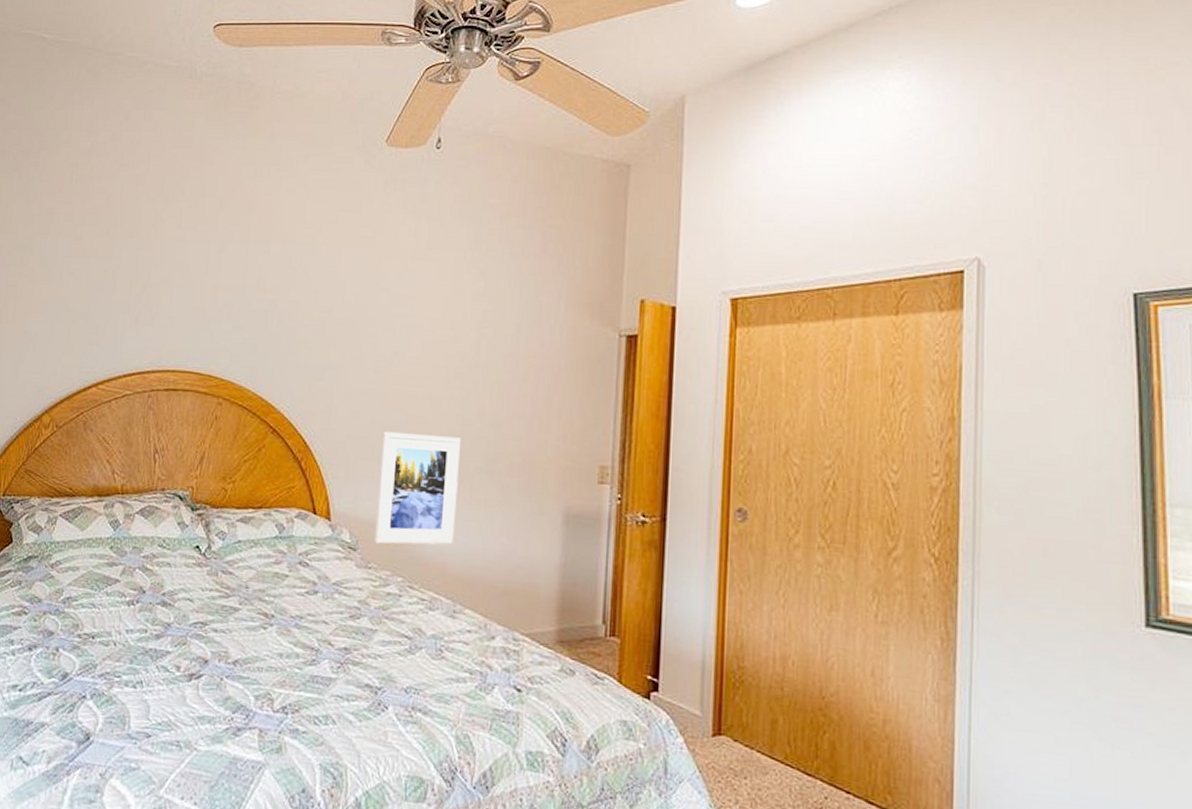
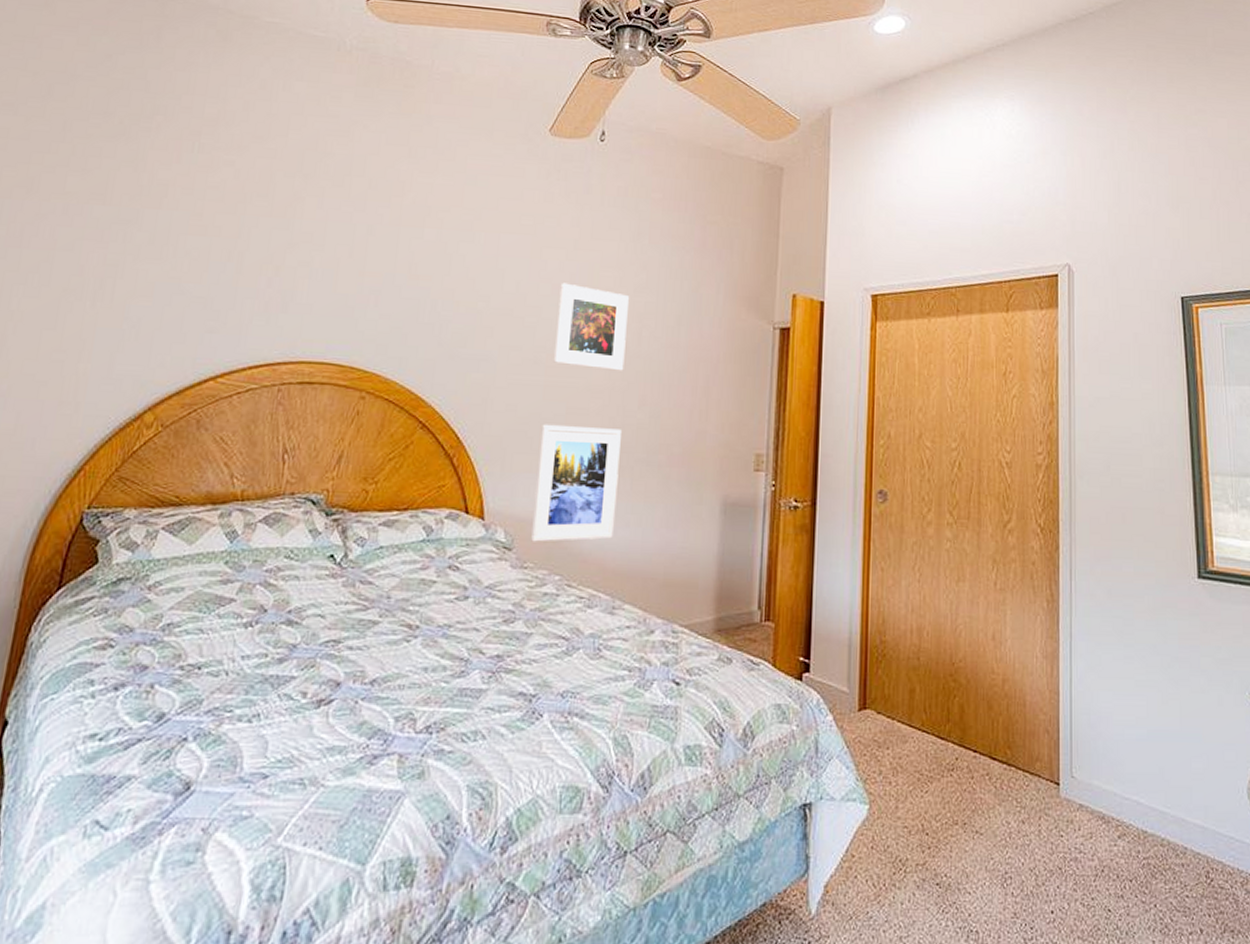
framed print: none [393,292,467,380] -> present [553,282,629,371]

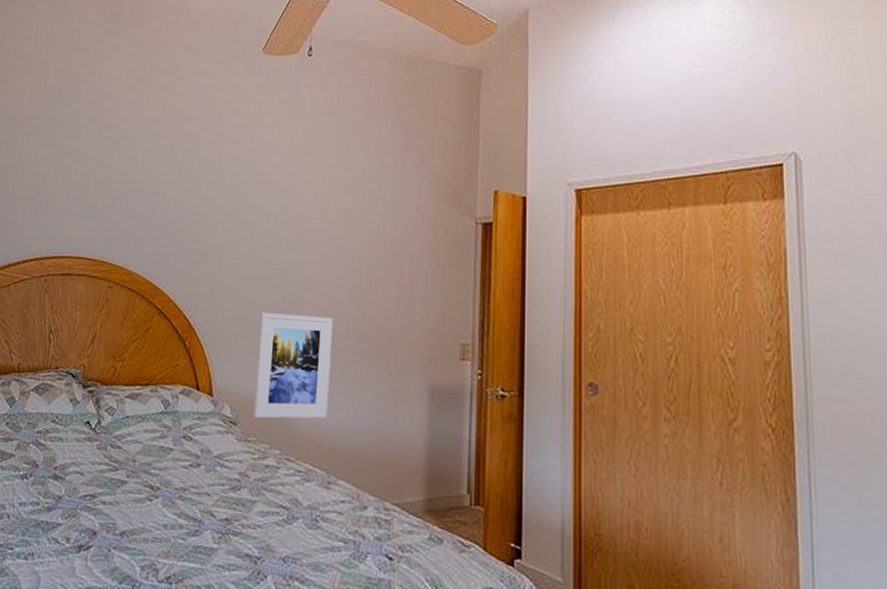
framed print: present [553,282,629,371] -> none [270,185,337,264]

